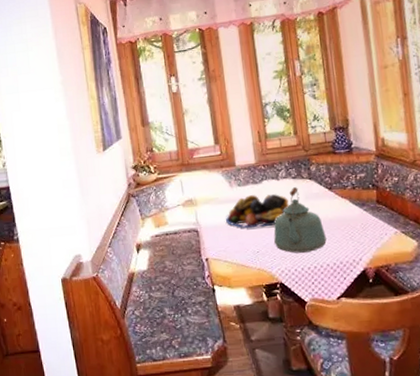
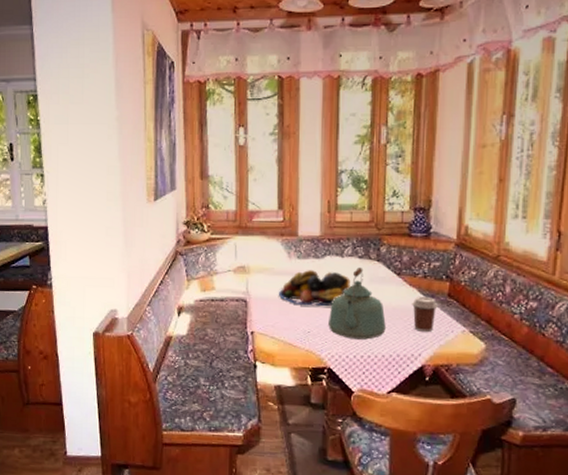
coffee cup: none [346,205,370,238] -> present [412,296,438,332]

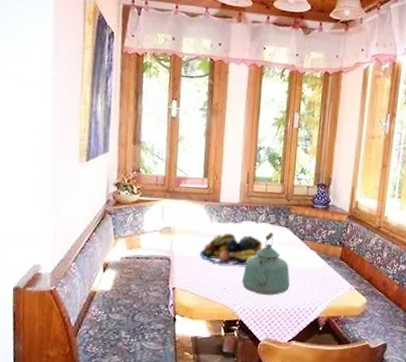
coffee cup: present [412,296,438,332] -> none [312,258,332,289]

